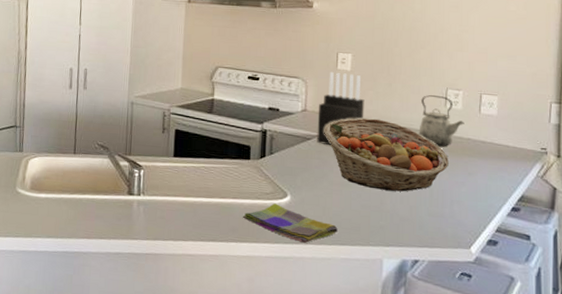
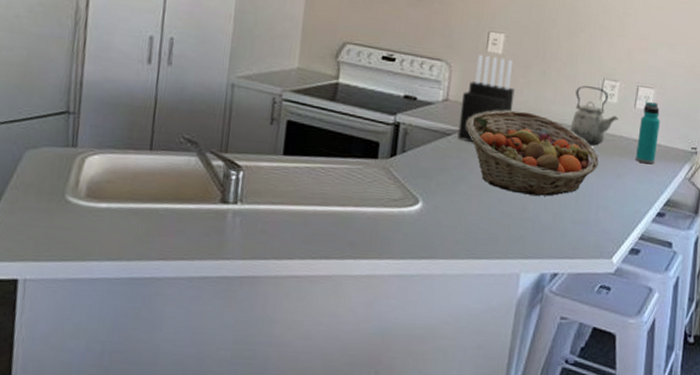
dish towel: present [242,203,338,243] -> none [363,211,473,258]
water bottle: none [485,107,506,164] -> present [636,102,660,164]

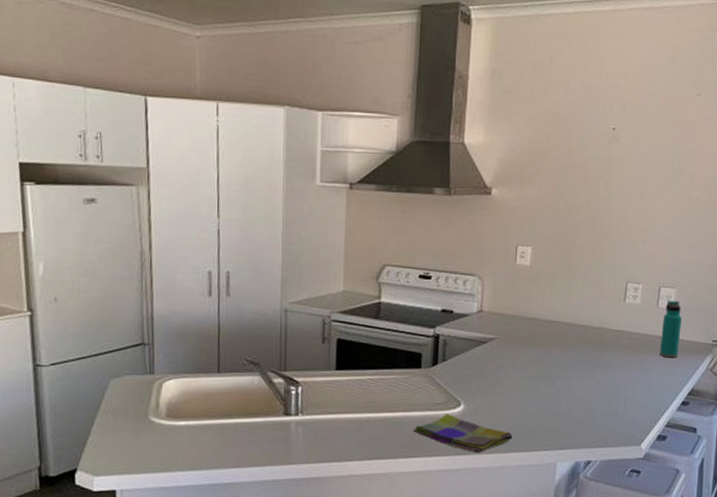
dish towel: none [363,211,473,258] -> present [412,414,512,453]
knife block: present [457,54,515,143] -> none [493,267,544,349]
fruit basket: present [465,110,599,196] -> none [499,316,625,393]
kettle: present [570,86,619,145] -> none [597,290,642,344]

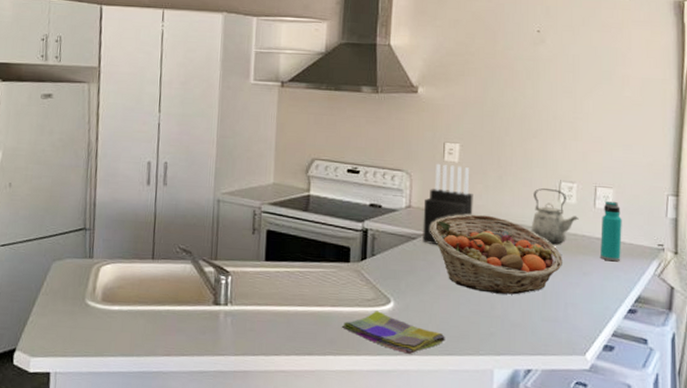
knife block: none [493,267,544,349] -> present [422,163,473,246]
fruit basket: none [499,316,625,393] -> present [429,214,562,295]
kettle: none [597,290,642,344] -> present [531,188,579,245]

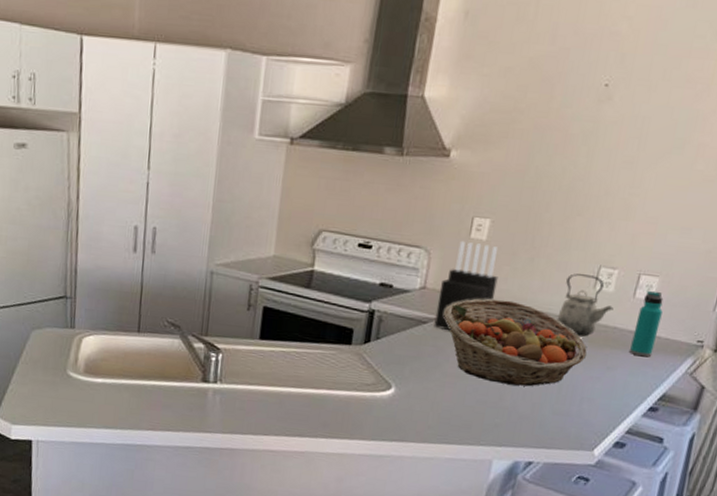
dish towel: present [341,311,445,354] -> none [336,396,446,441]

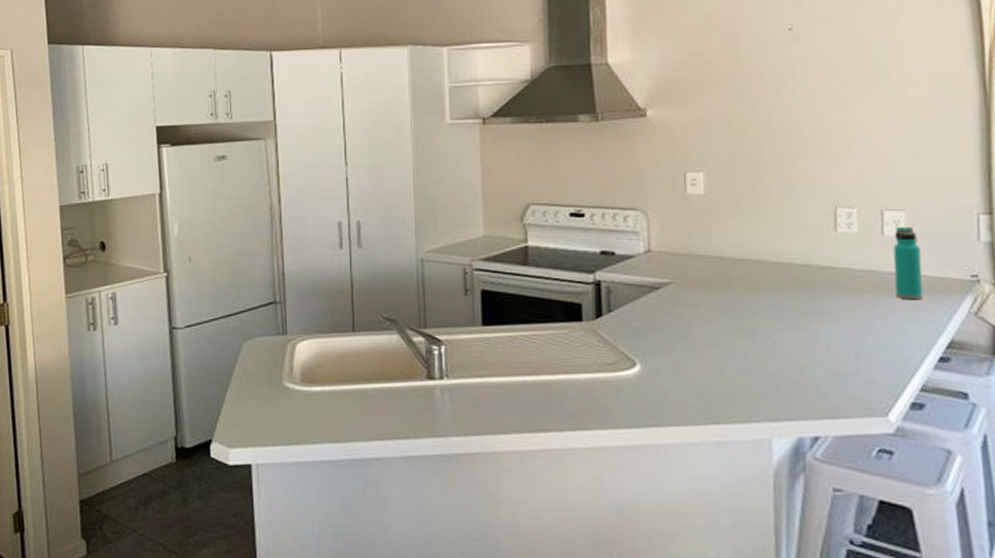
knife block: present [434,240,498,331] -> none [666,197,728,295]
fruit basket: present [443,298,587,387] -> none [675,254,848,348]
kettle: present [556,273,614,336] -> none [802,217,864,285]

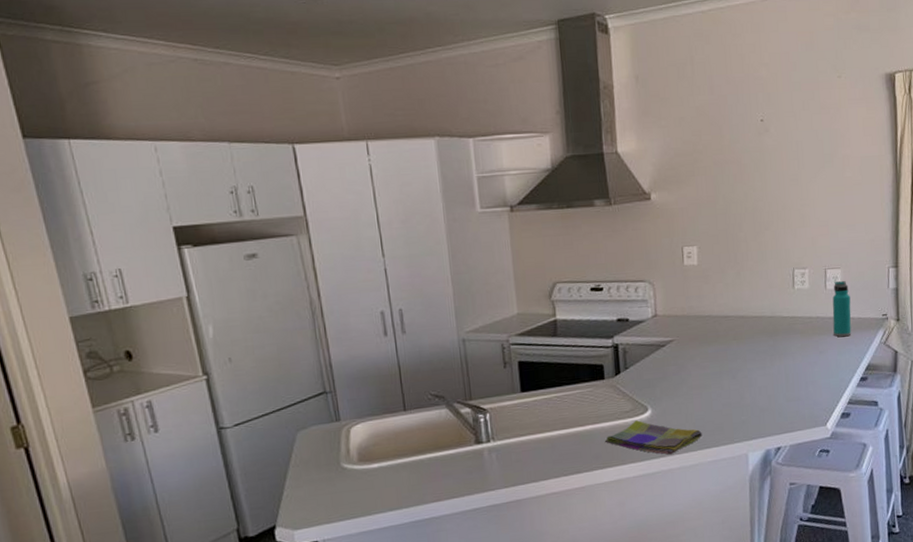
dish towel: none [579,376,708,425] -> present [604,420,702,455]

